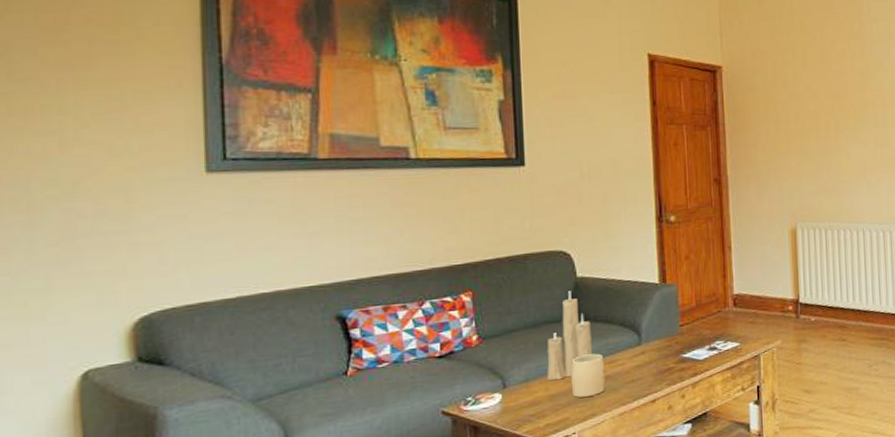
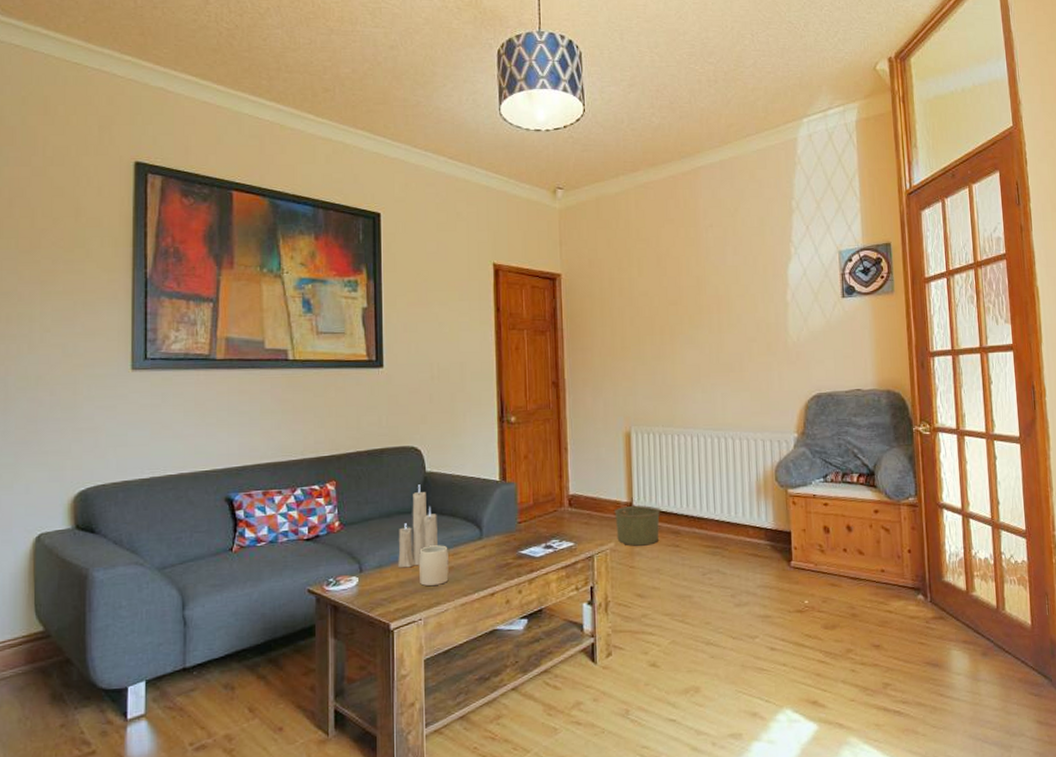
basket: none [779,301,827,343] -> present [613,506,661,546]

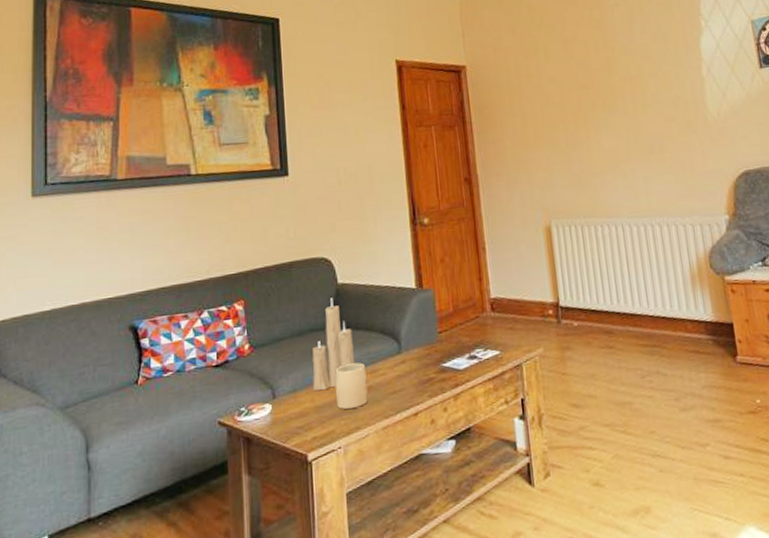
basket: present [613,506,661,546] -> none [539,305,591,351]

